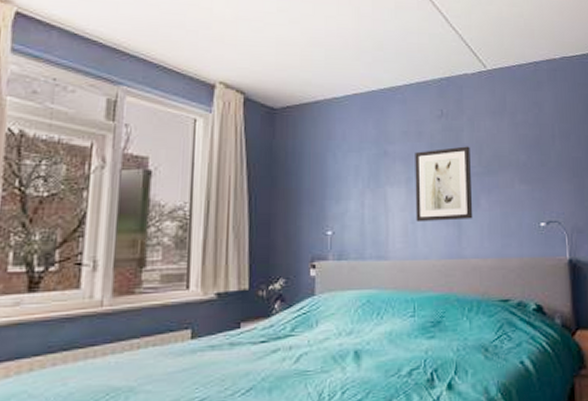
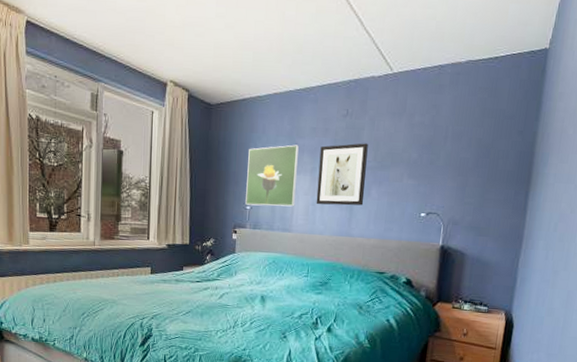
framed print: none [325,152,390,230] -> present [245,144,299,207]

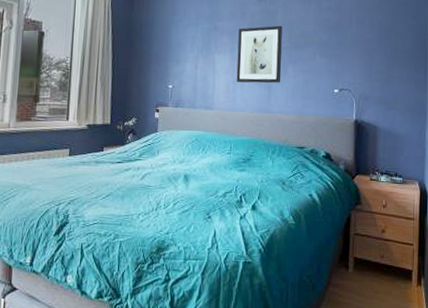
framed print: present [245,144,299,207] -> none [167,27,218,85]

